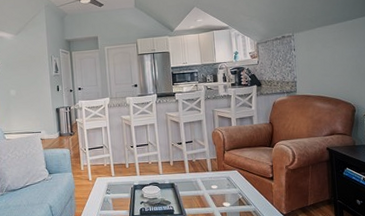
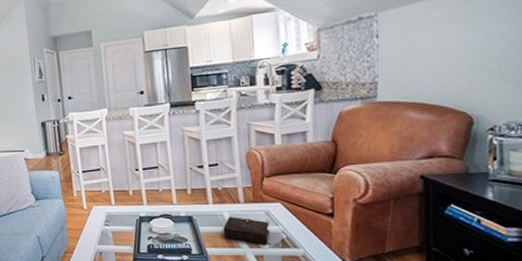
book: none [197,182,237,204] -> present [223,217,278,245]

